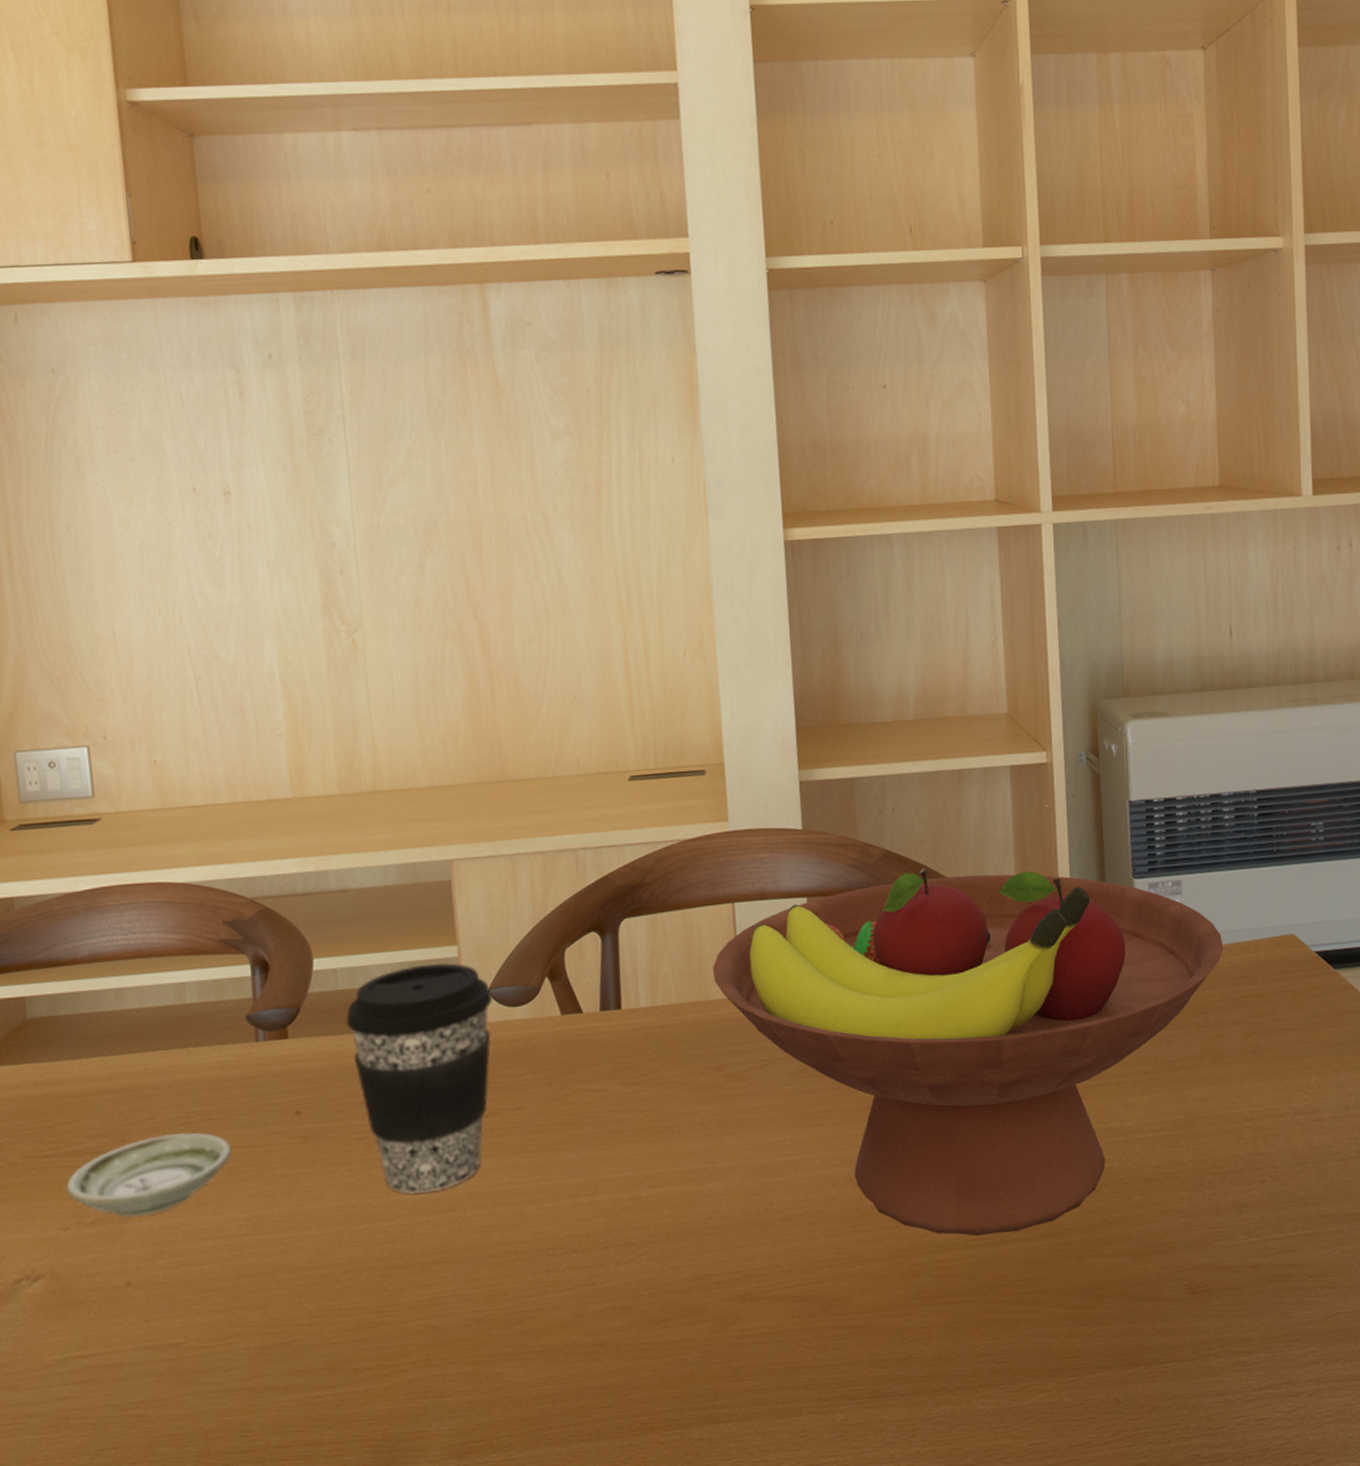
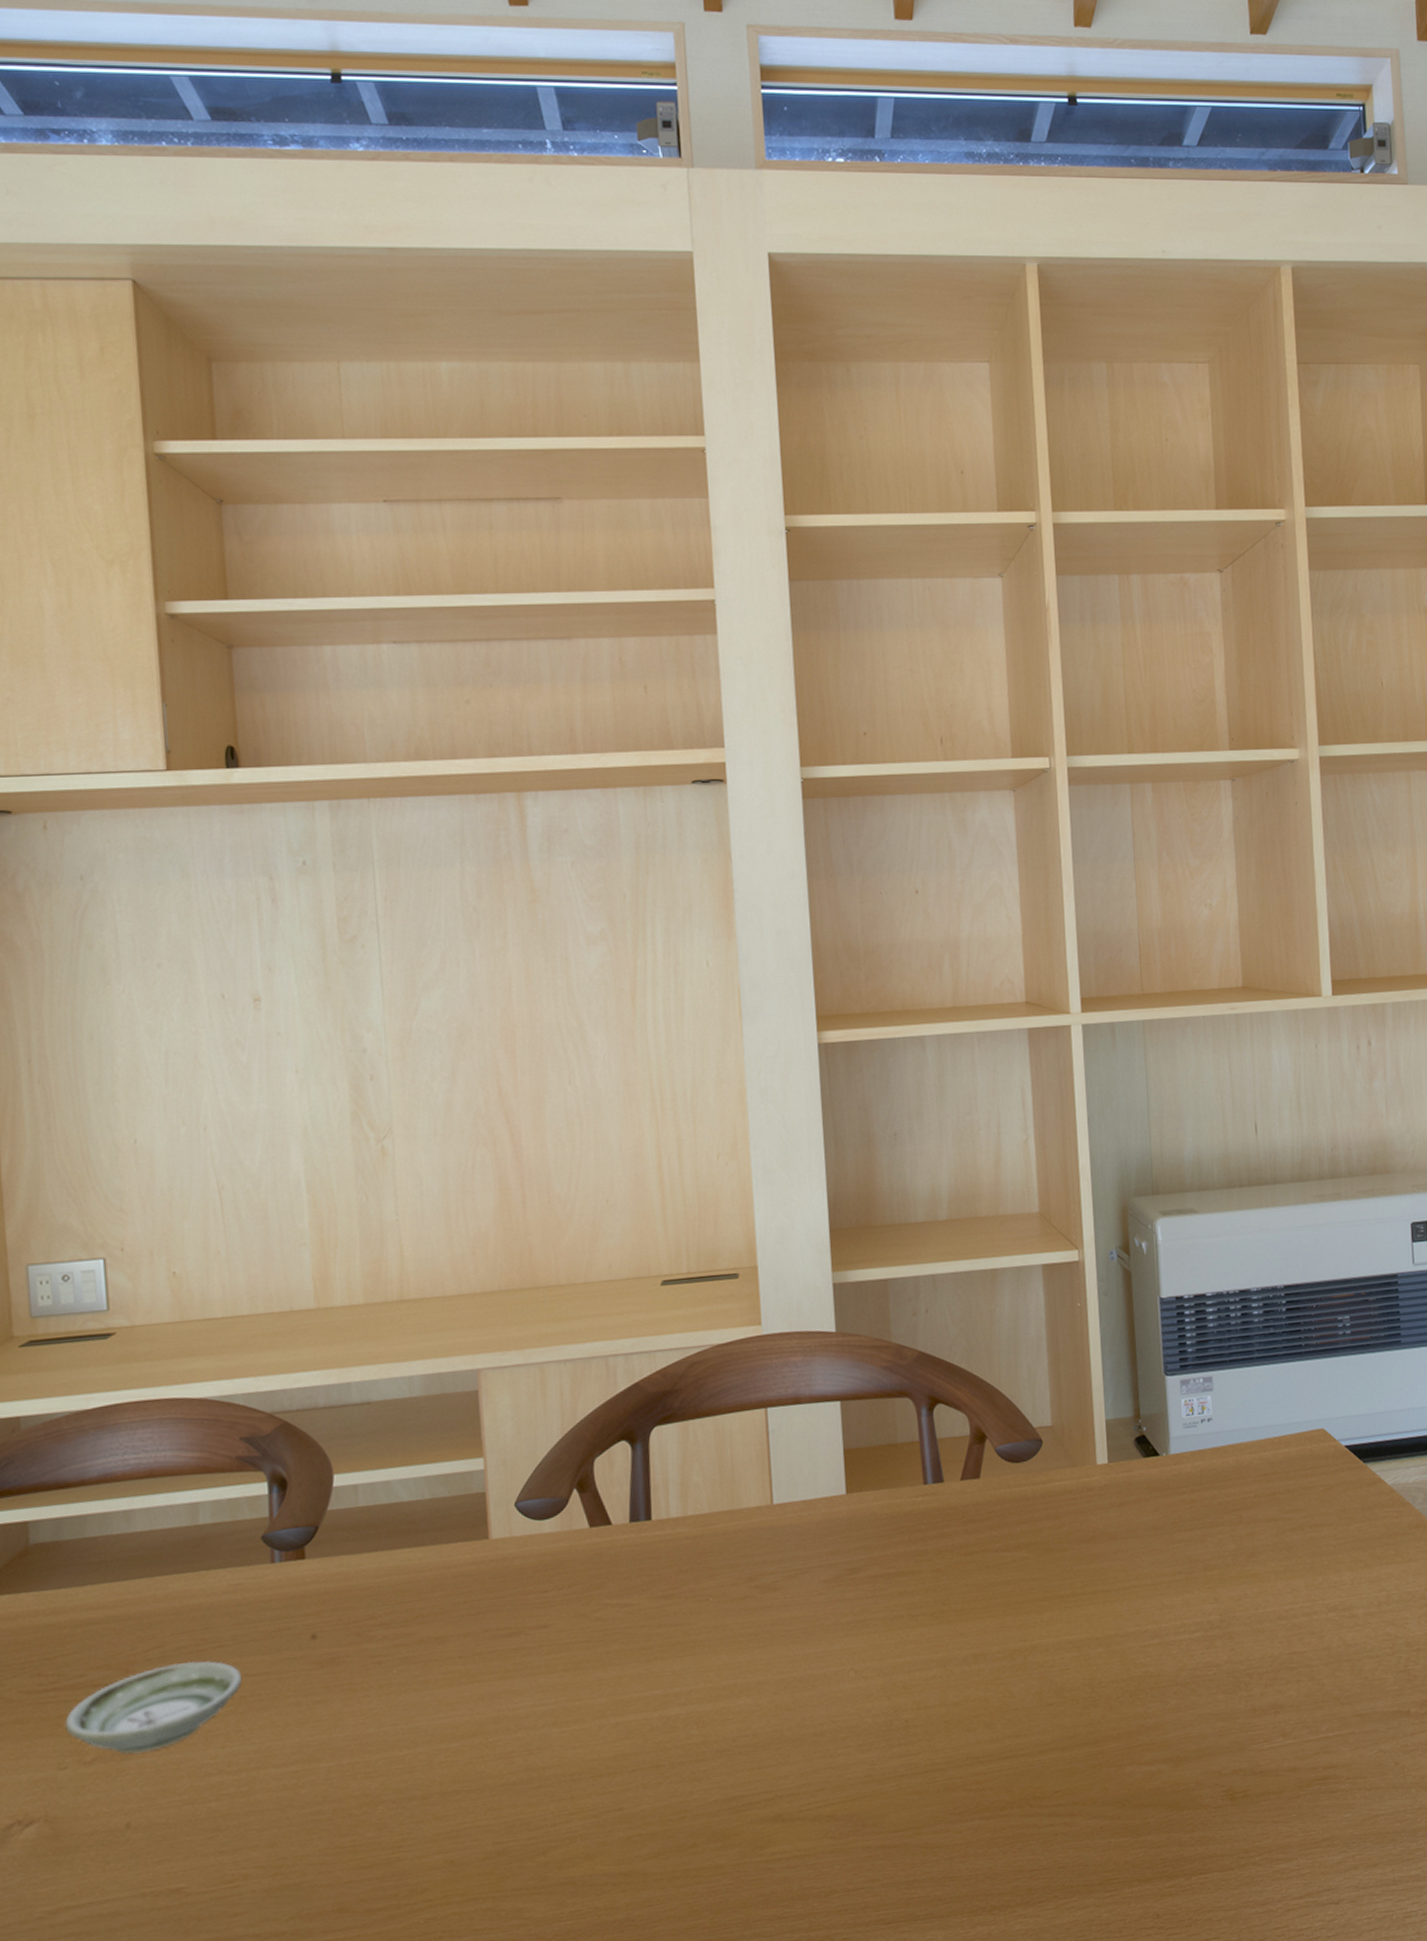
coffee cup: present [345,962,493,1194] -> none [366,1475,520,1720]
fruit bowl: present [713,869,1224,1237] -> none [745,1370,1255,1747]

